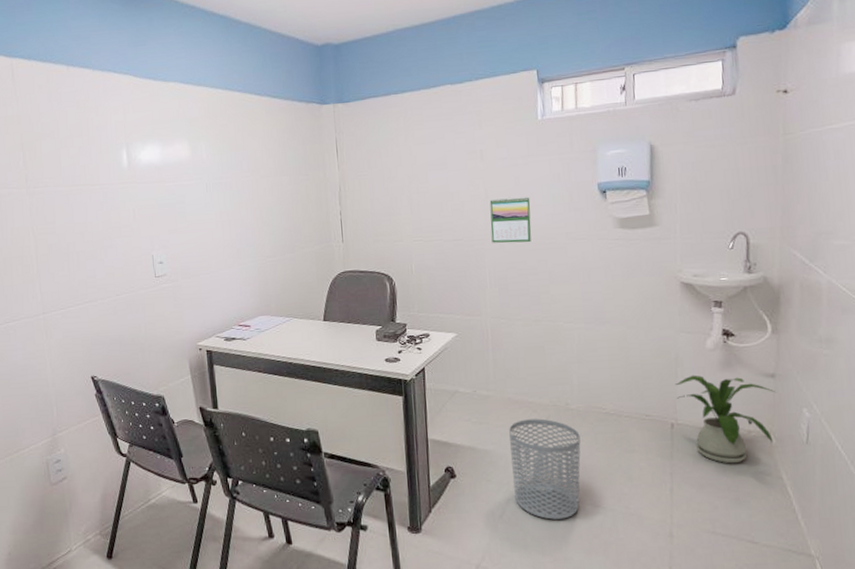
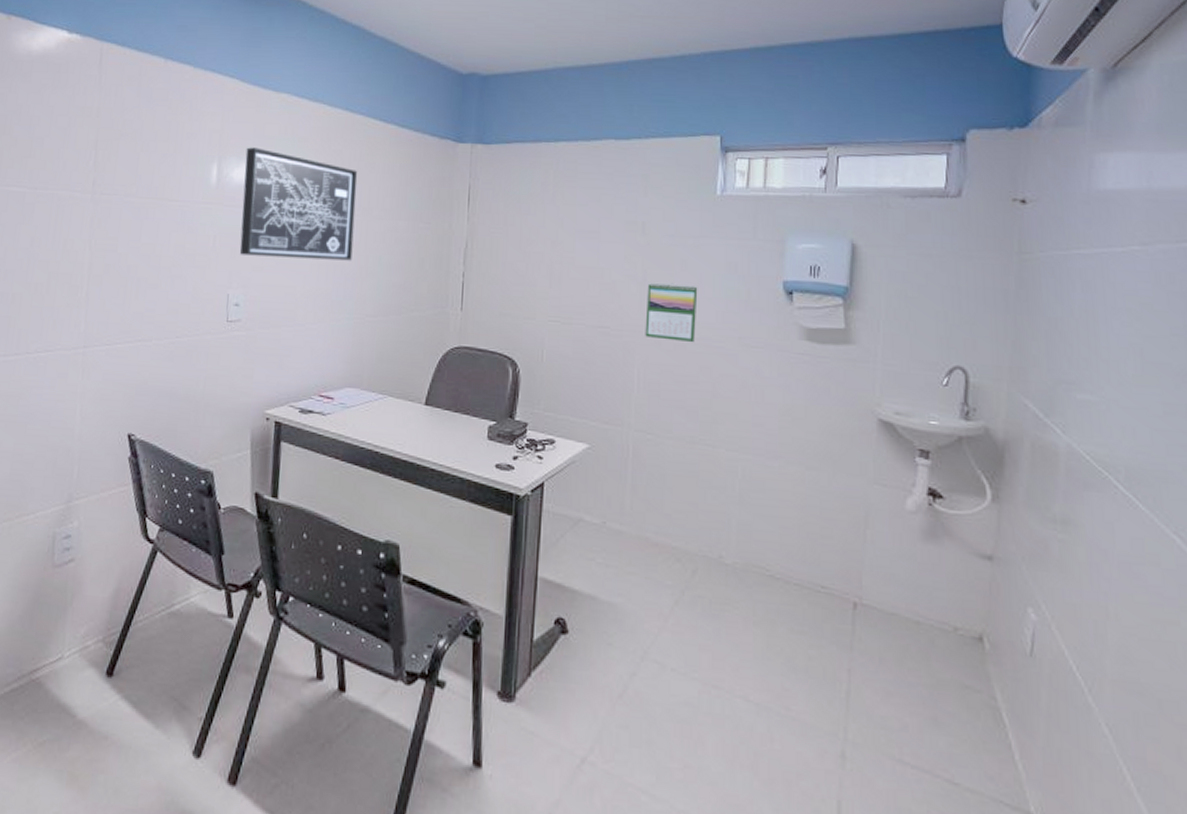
wall art: none [148,131,249,222] -> present [239,147,357,261]
waste bin: present [509,418,581,520] -> none [642,569,734,712]
house plant: present [674,375,775,464] -> none [862,541,992,670]

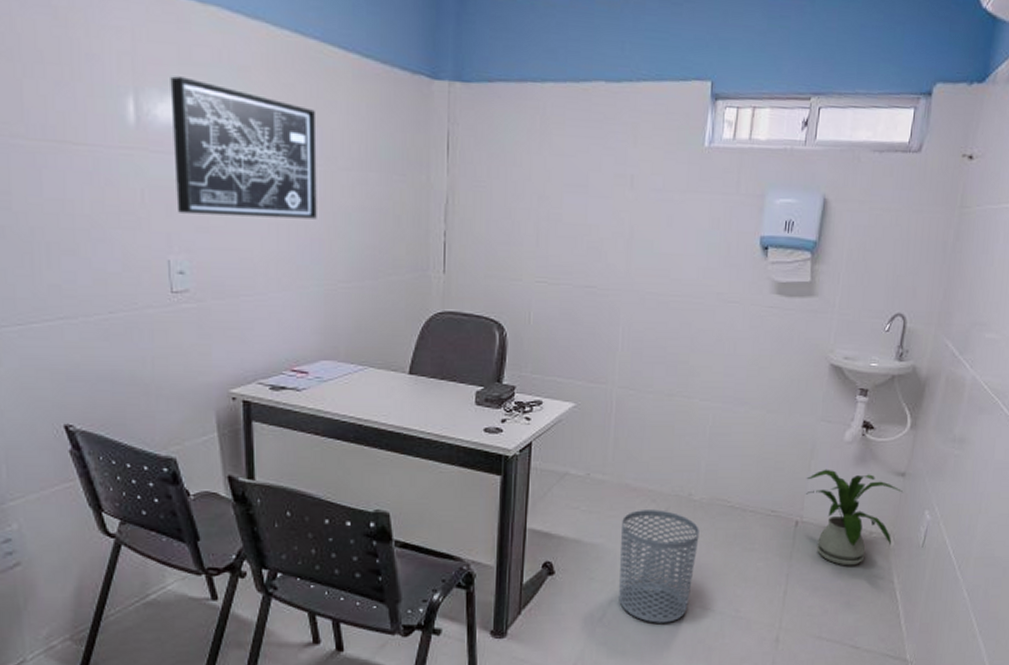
waste bin: none [642,569,734,712] -> present [619,510,699,623]
calendar: present [645,282,698,343] -> none [630,239,682,300]
house plant: none [862,541,992,670] -> present [806,469,903,566]

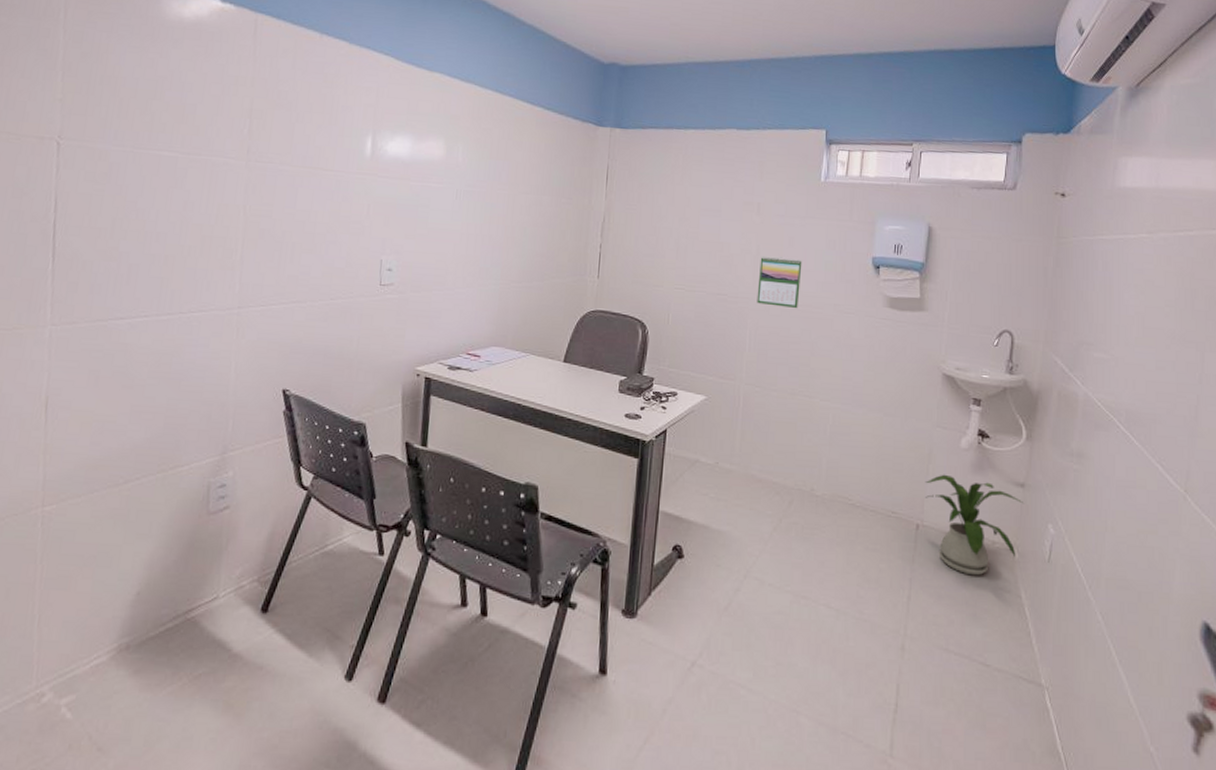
wall art: present [170,76,317,219] -> none [392,122,505,231]
waste bin: present [619,510,699,623] -> none [744,501,822,619]
calendar: none [630,239,682,300] -> present [757,256,802,309]

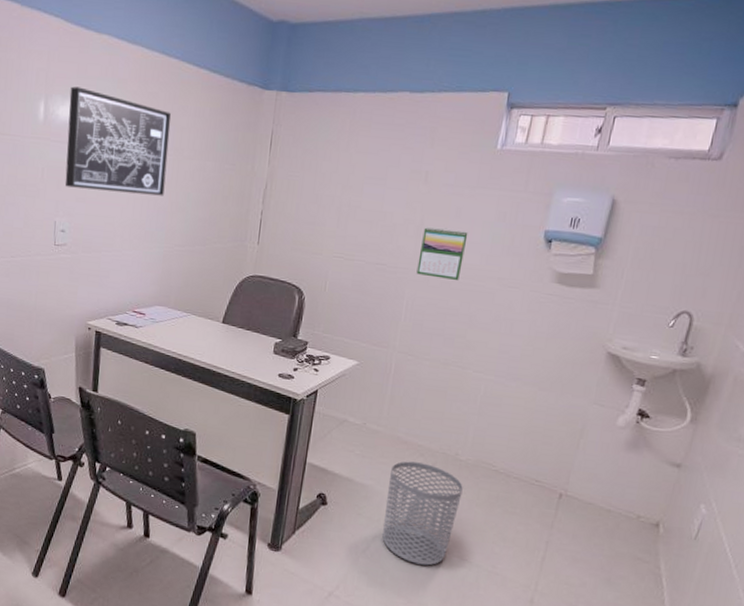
wall art: none [392,122,505,231] -> present [65,86,171,196]
waste bin: none [744,501,822,619] -> present [382,461,463,566]
house plant: present [925,474,1023,576] -> none [573,449,677,545]

